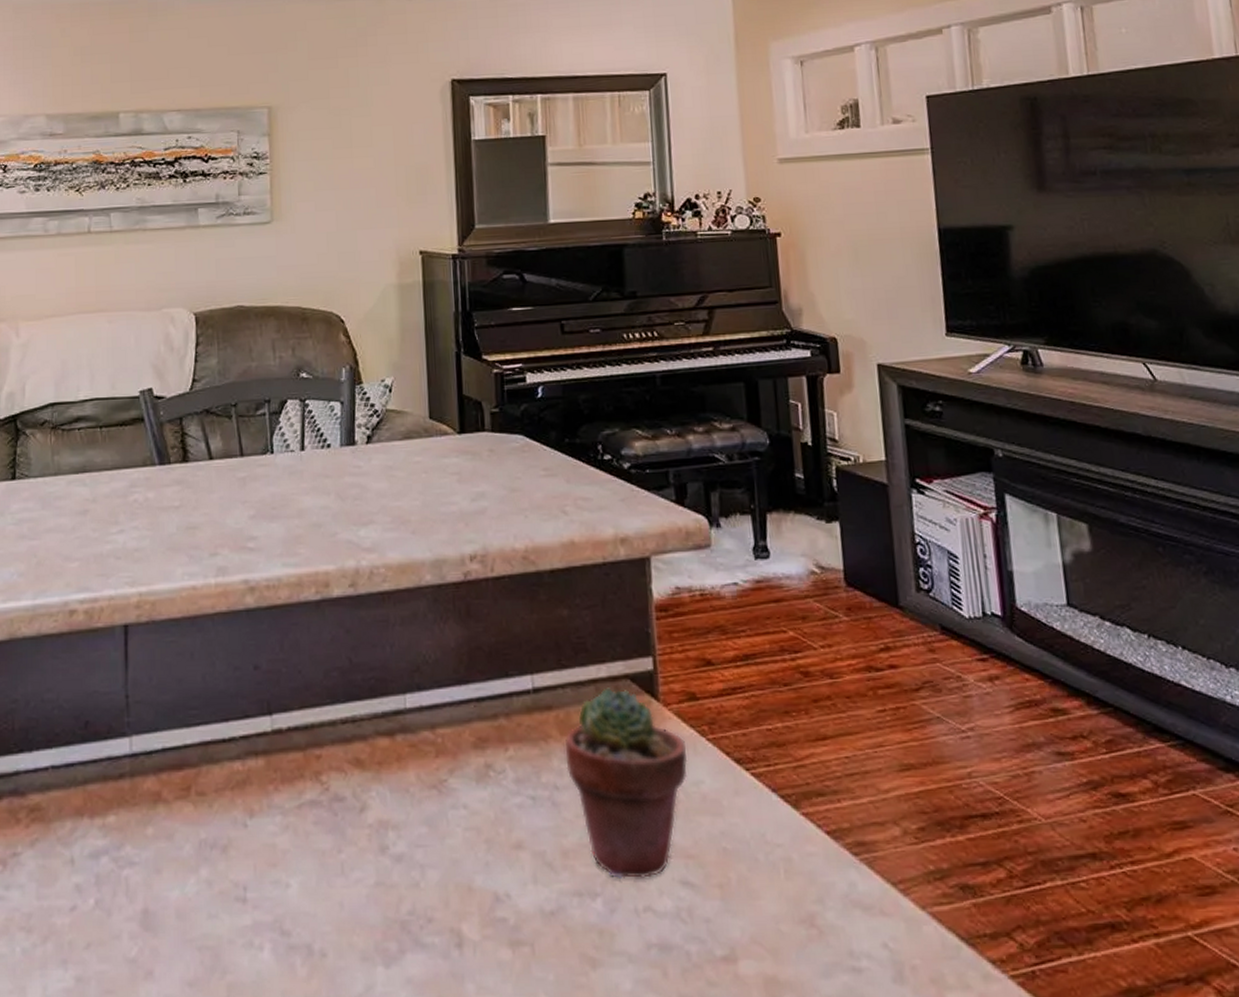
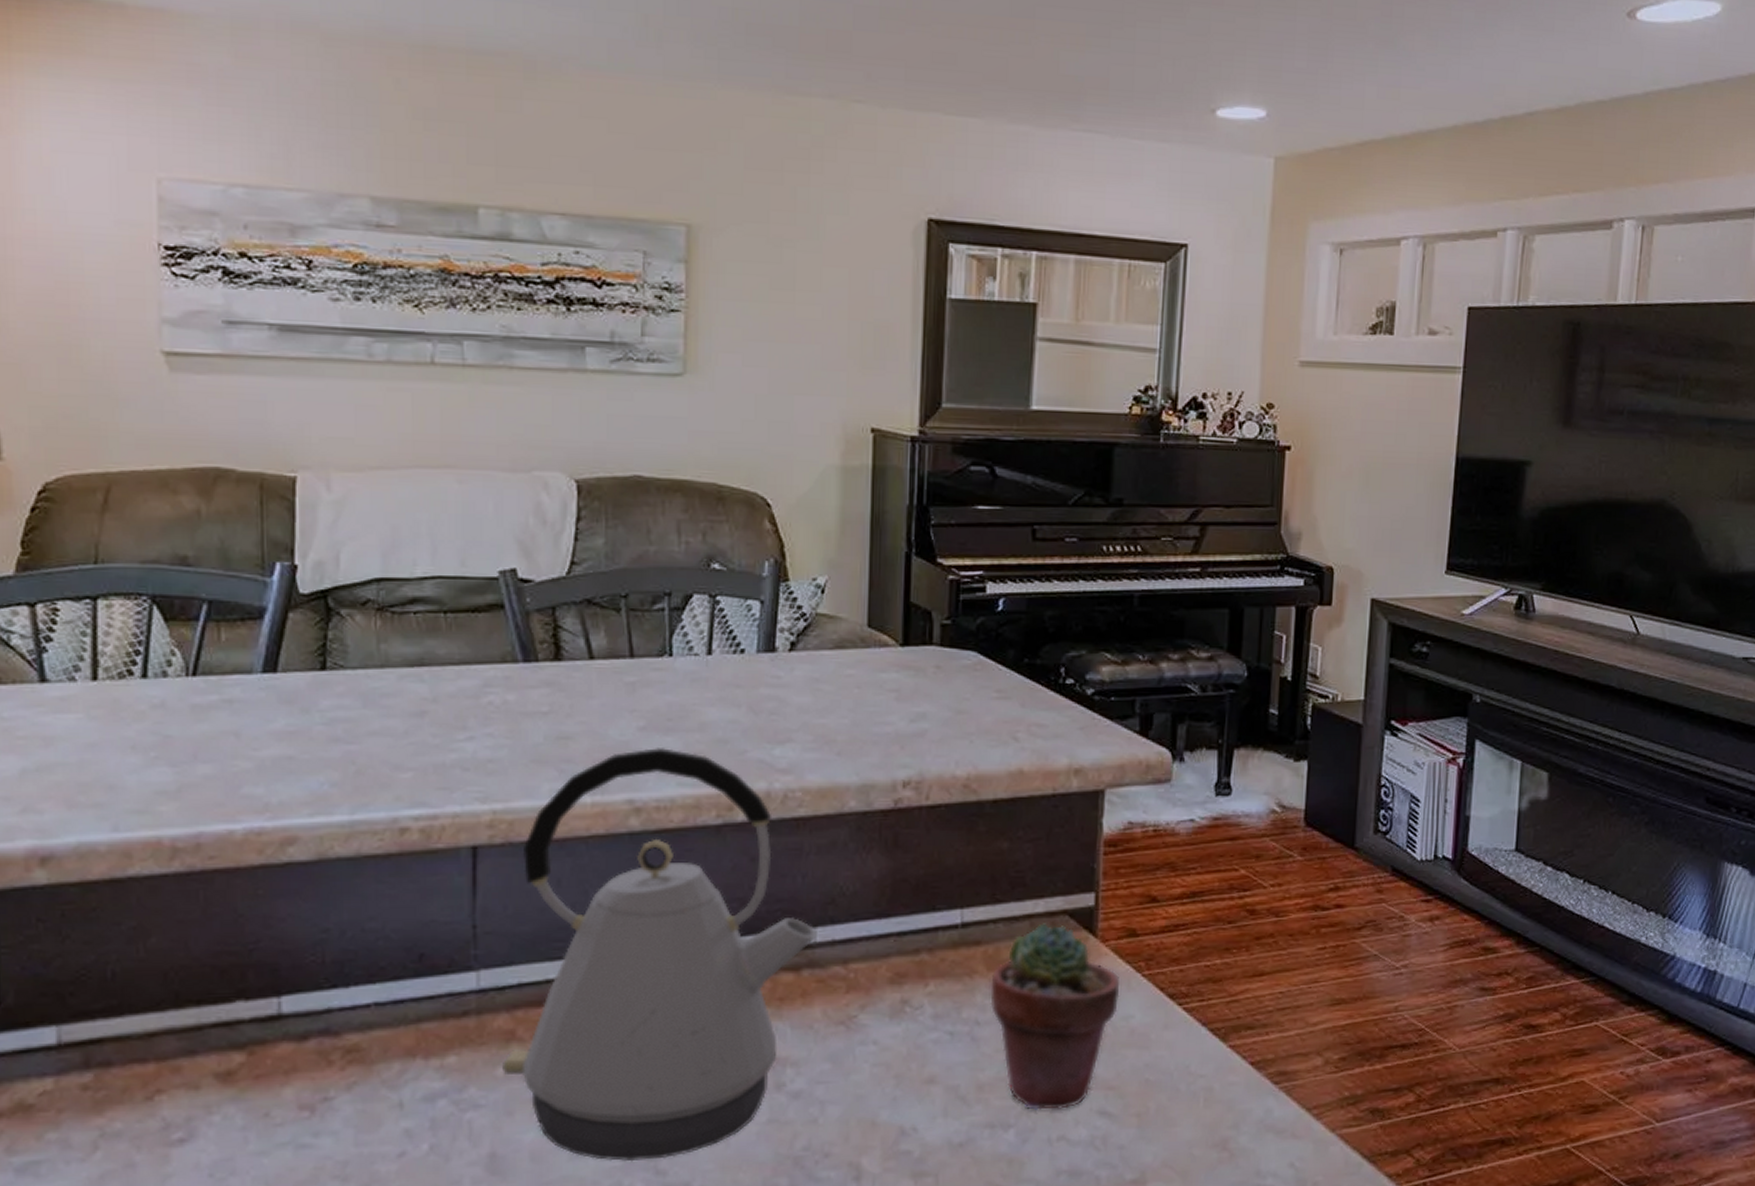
kettle: none [152,533,407,922] -> present [503,748,817,1162]

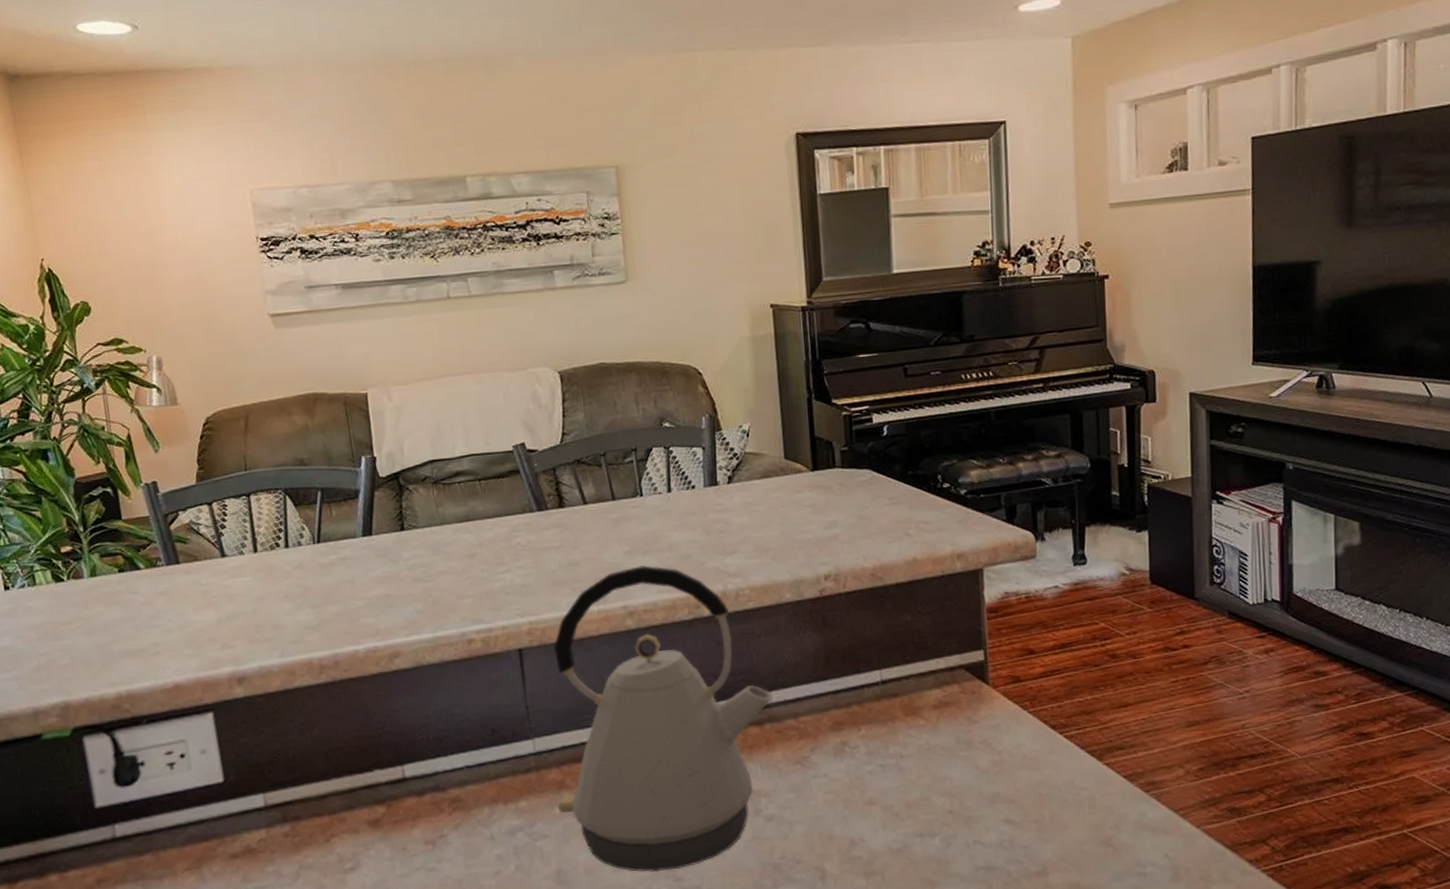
potted succulent: present [990,923,1120,1110] -> none [908,676,1012,822]

